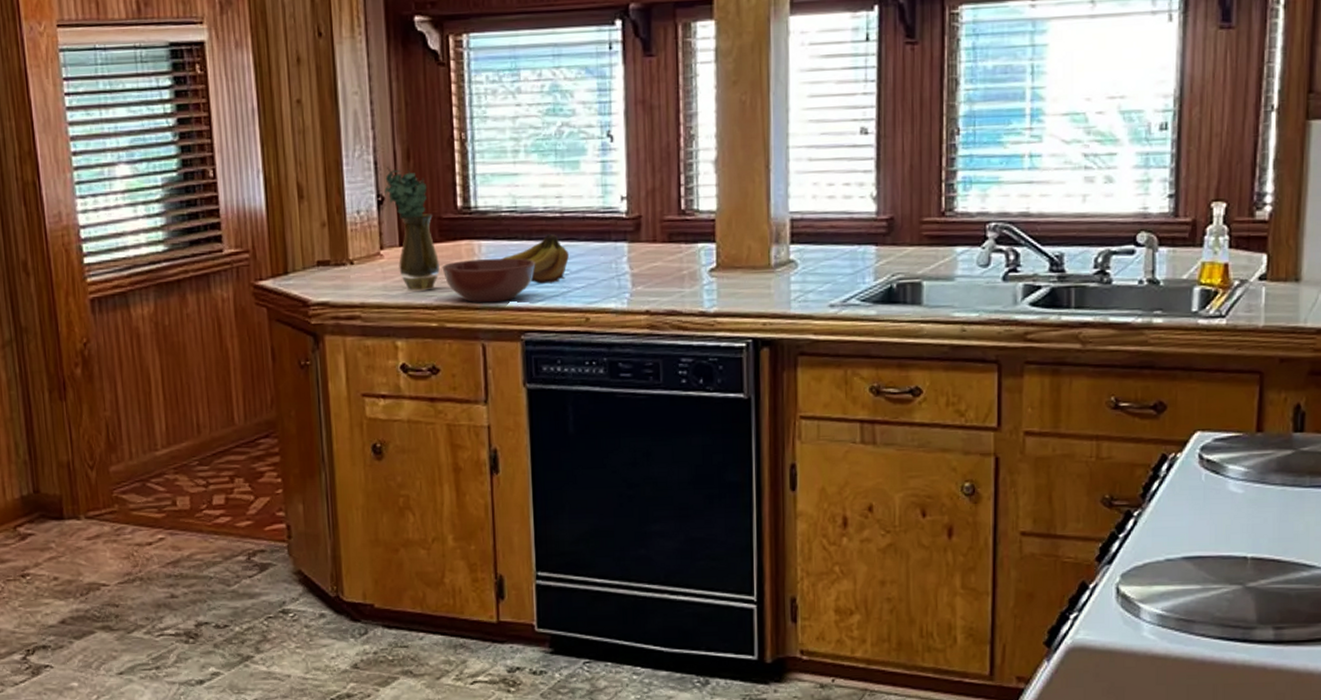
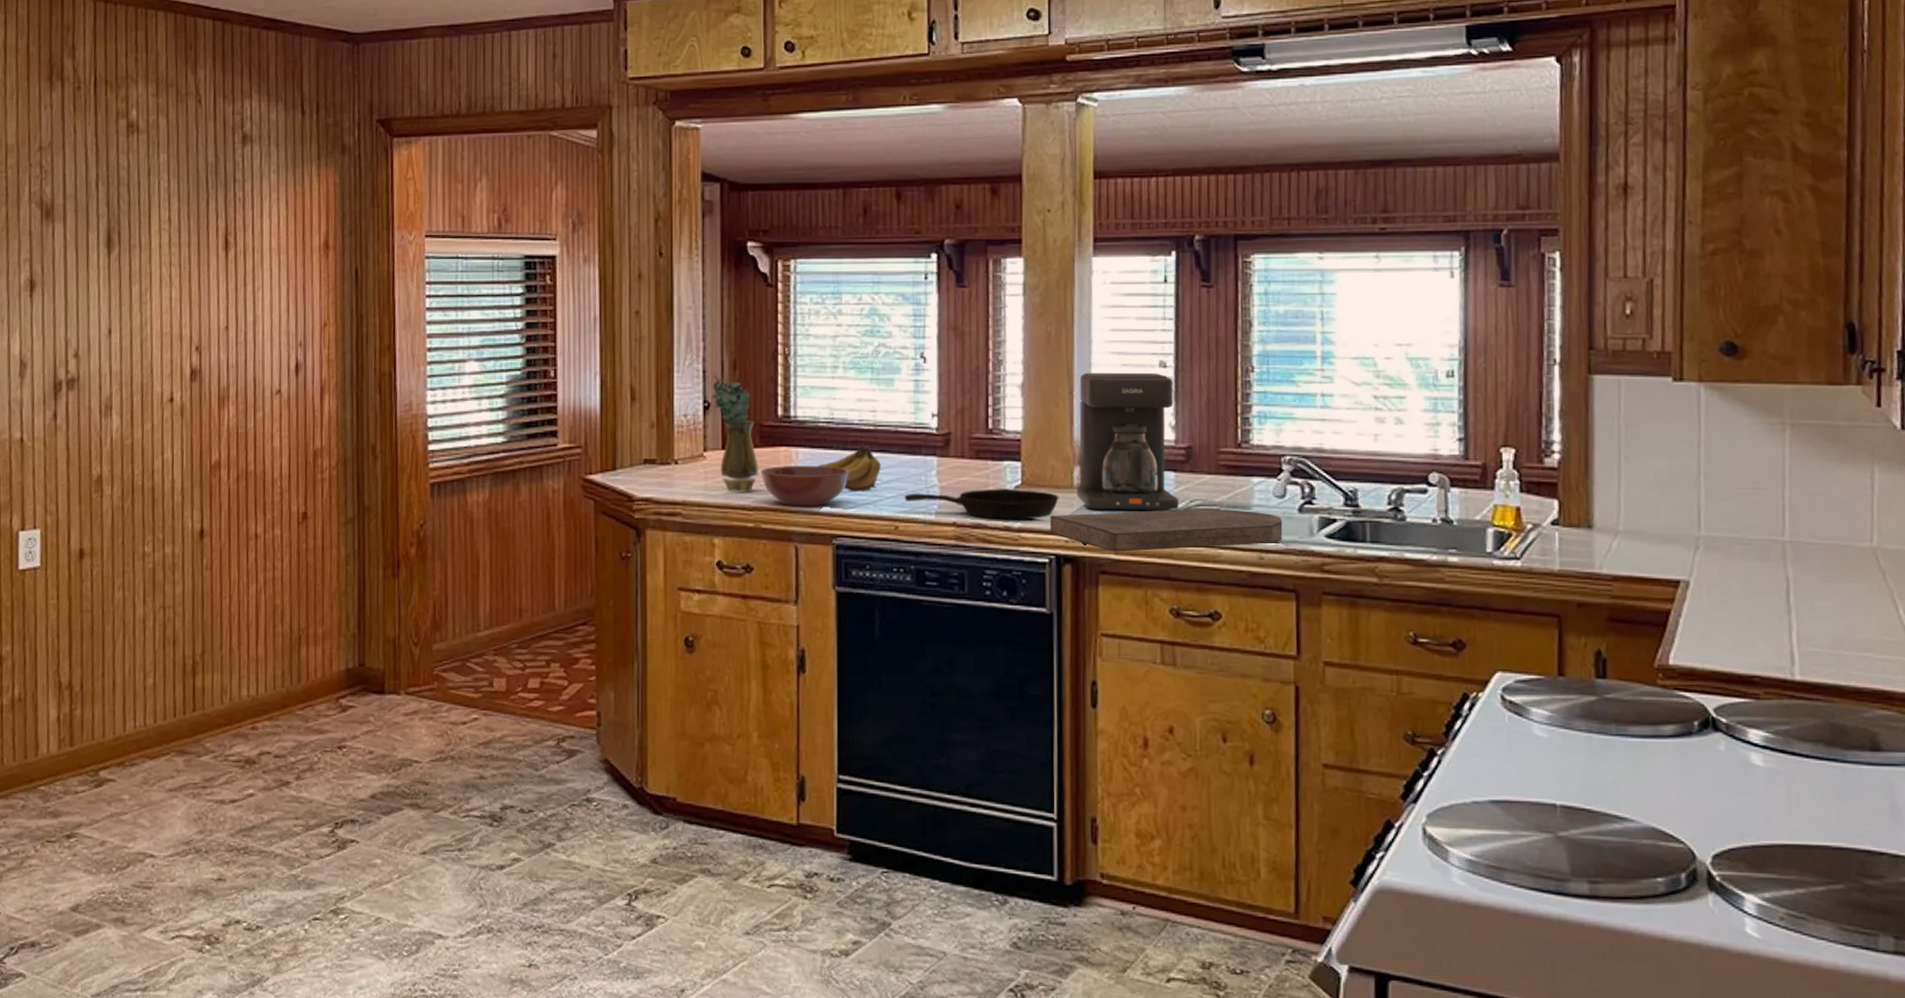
frying pan: none [594,272,756,305] -> present [904,488,1059,519]
cutting board: none [746,281,986,332] -> present [1050,509,1283,552]
coffee maker: none [774,140,880,289] -> present [1076,372,1179,511]

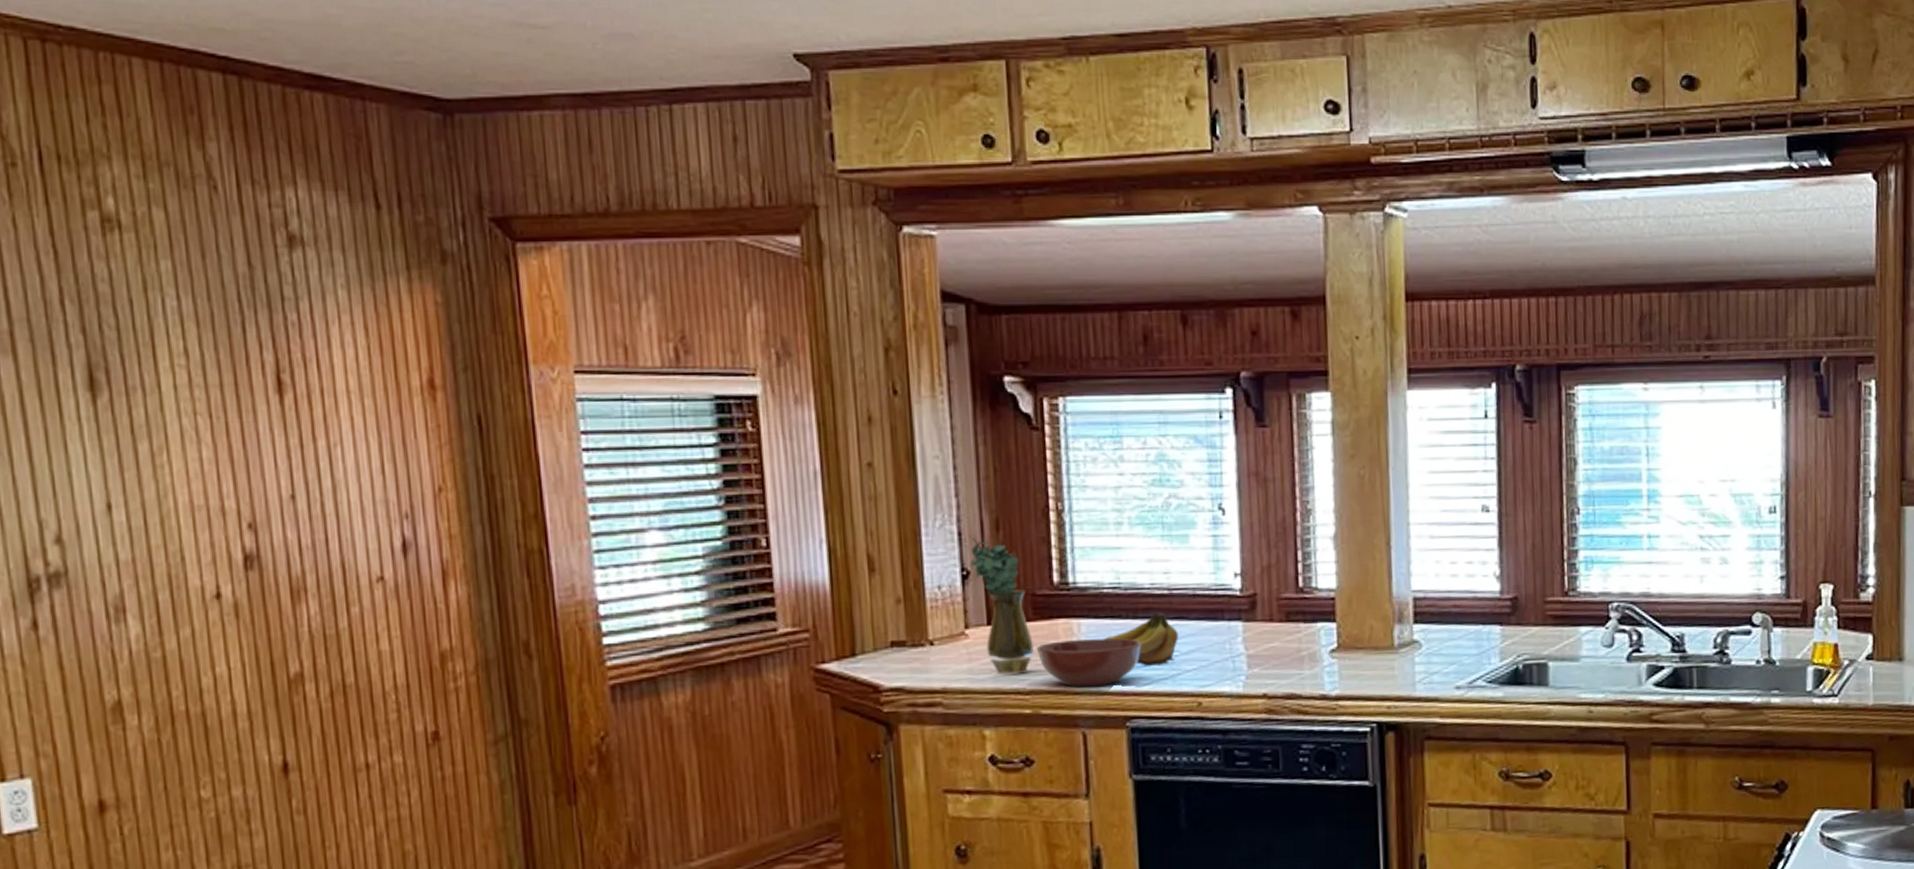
frying pan: present [904,488,1059,519] -> none [1206,652,1379,688]
cutting board: present [1050,509,1283,552] -> none [1369,662,1612,715]
coffee maker: present [1076,372,1179,511] -> none [1397,518,1506,671]

